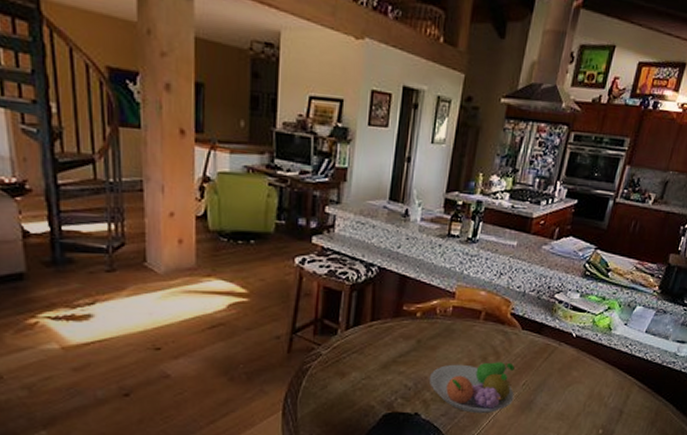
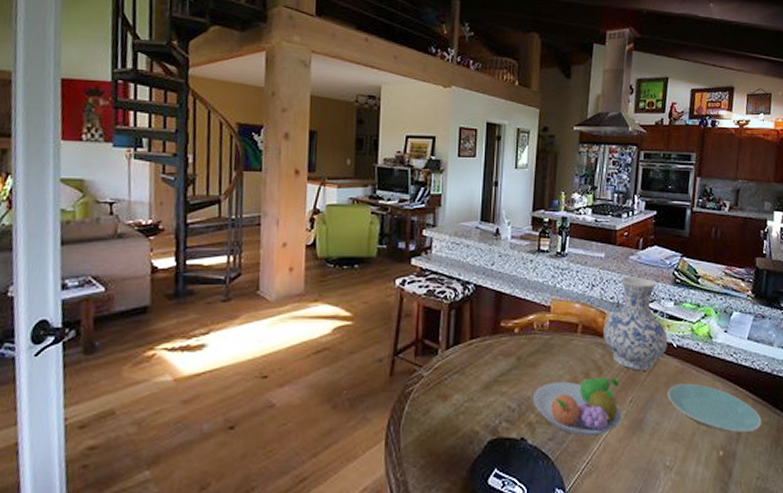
vase: none [505,266,569,357] -> present [603,276,668,371]
plate: none [559,370,644,415] -> present [667,383,762,433]

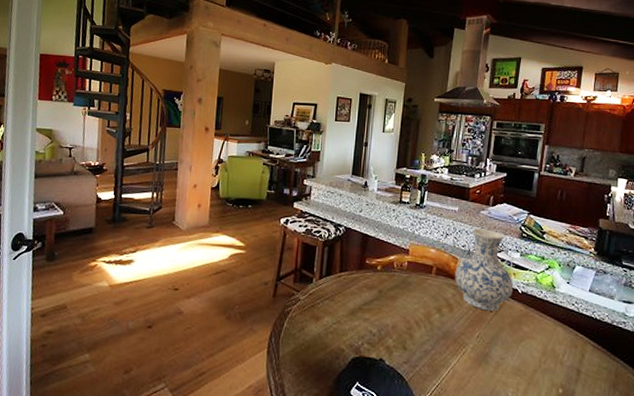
fruit bowl: present [532,377,623,437] -> none [390,313,470,364]
plate: present [667,383,762,433] -> none [512,325,601,375]

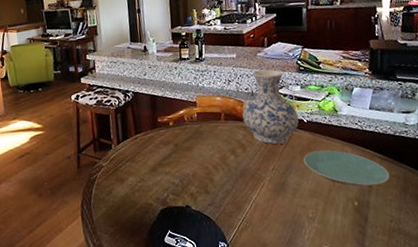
plate: none [512,325,601,375] -> present [303,150,390,186]

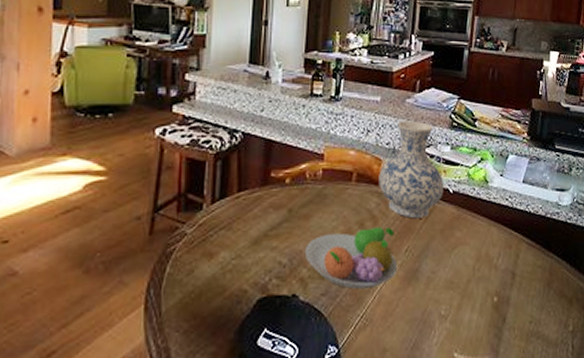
fruit bowl: none [191,152,268,200] -> present [304,227,398,290]
plate: present [303,150,390,186] -> none [443,229,536,278]

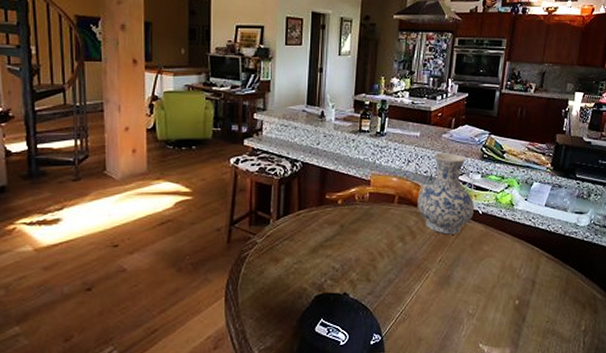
fruit bowl: present [304,227,398,290] -> none [353,241,433,291]

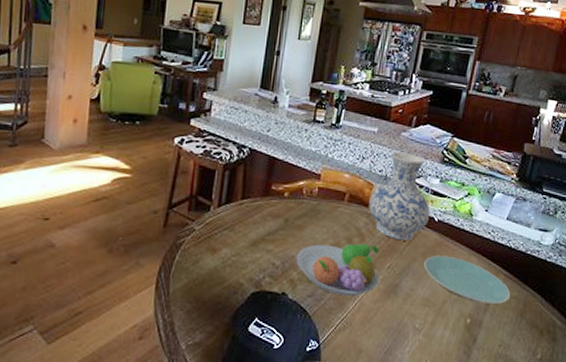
fruit bowl: none [353,241,433,291] -> present [295,244,380,297]
plate: none [473,244,554,285] -> present [424,255,511,305]

